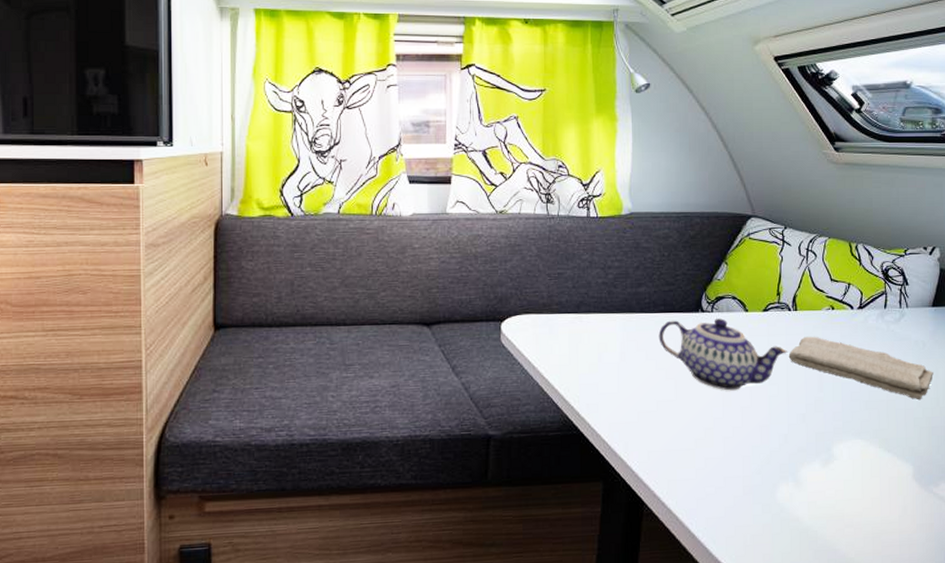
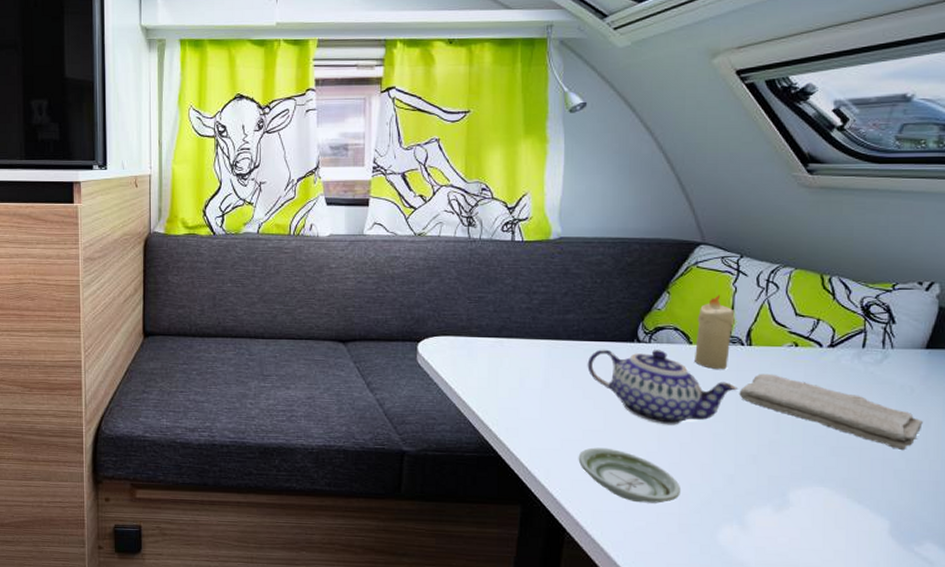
saucer: none [653,417,744,469] -> present [578,447,682,504]
candle: none [751,264,782,335] -> present [695,295,735,370]

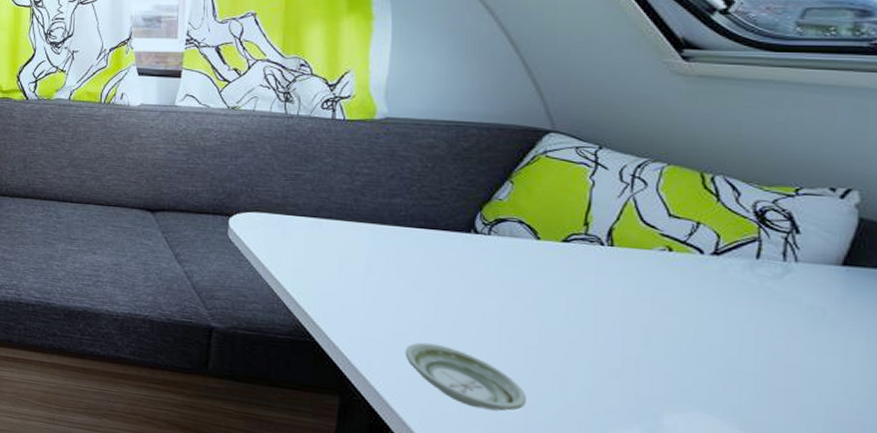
teapot: present [587,349,739,425] -> none [416,237,598,327]
candle: present [695,295,735,370] -> none [543,188,592,271]
washcloth: present [739,373,923,451] -> none [598,278,840,382]

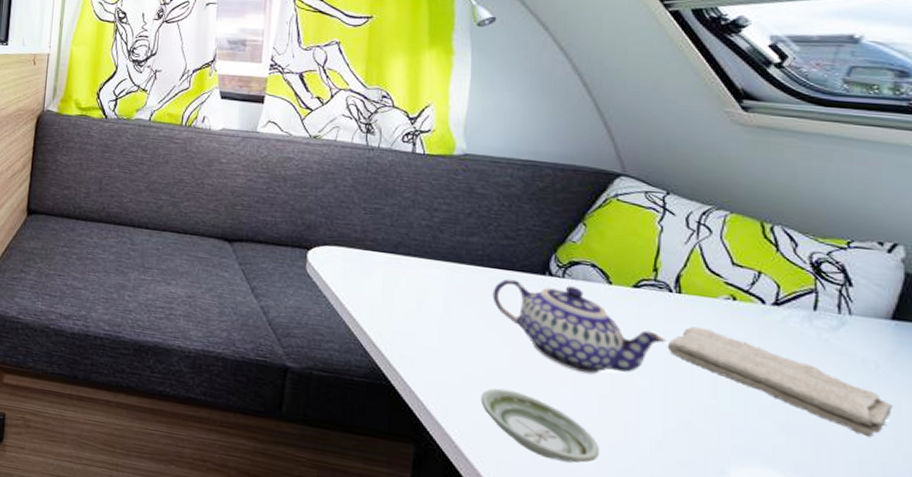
teapot: none [416,237,598,327] -> present [492,278,667,375]
washcloth: none [598,278,840,382] -> present [667,326,892,438]

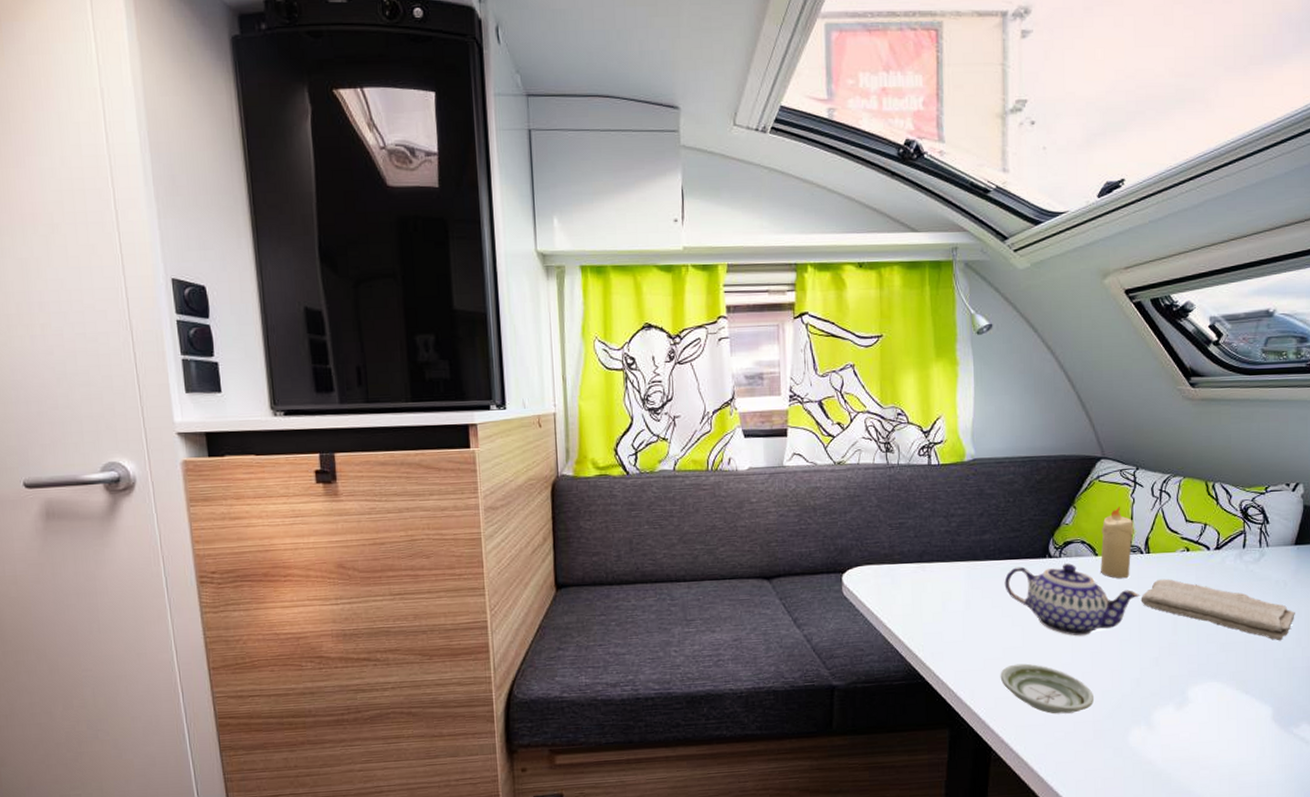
candle: none [615,233,661,317] -> present [1101,507,1134,579]

